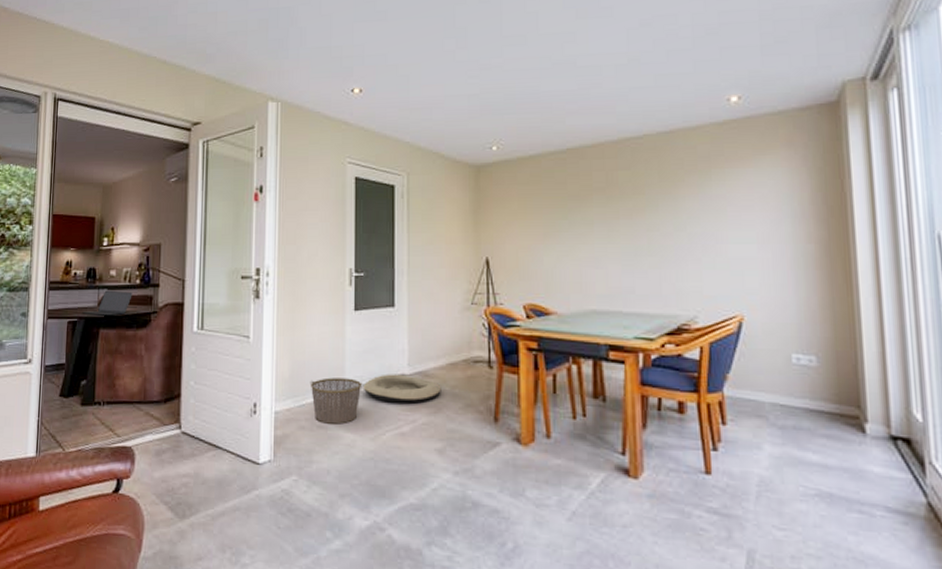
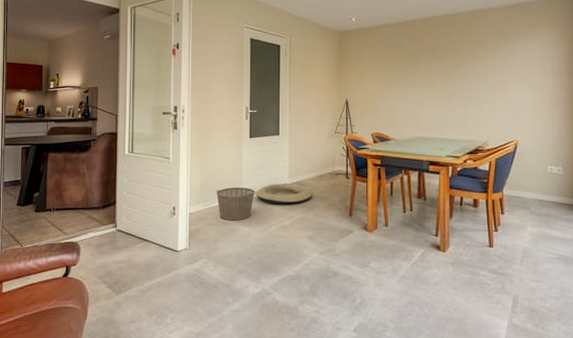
laptop: present [82,290,132,316] -> none [34,123,75,143]

